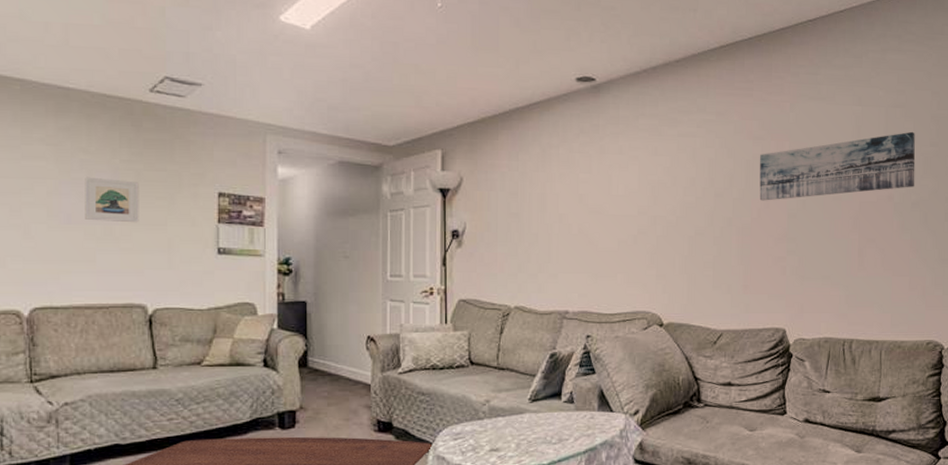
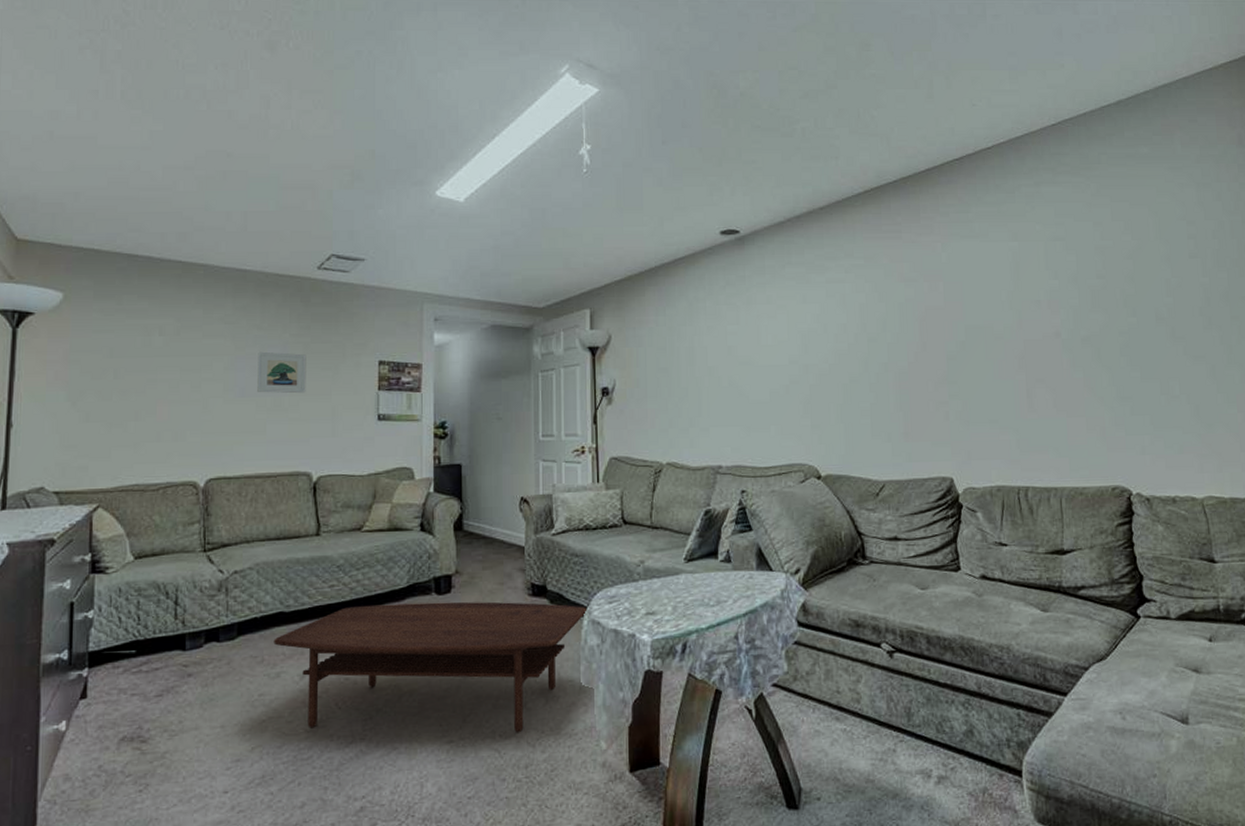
wall art: present [759,131,916,201] -> none [913,264,1083,344]

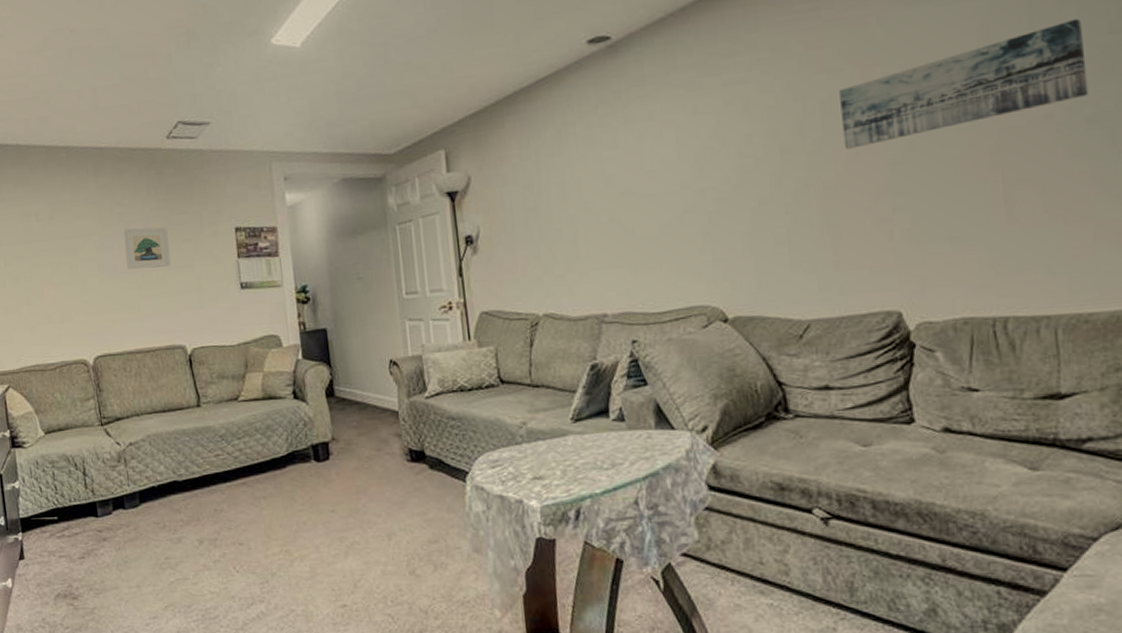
coffee table: present [273,601,588,732] -> none [171,468,470,598]
wall art: none [913,264,1083,344] -> present [839,18,1089,150]

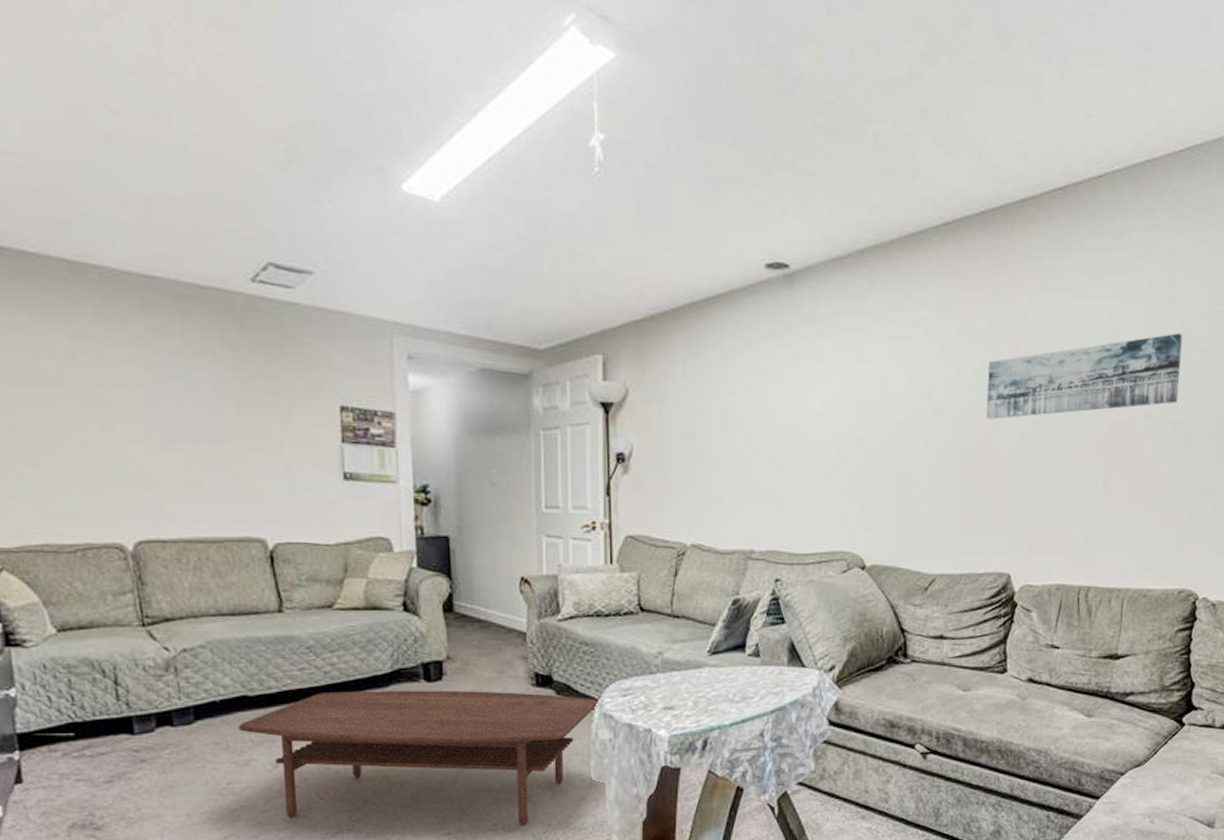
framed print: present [123,227,171,270] -> none [183,386,251,443]
coffee table: none [171,468,470,598] -> present [238,690,599,825]

